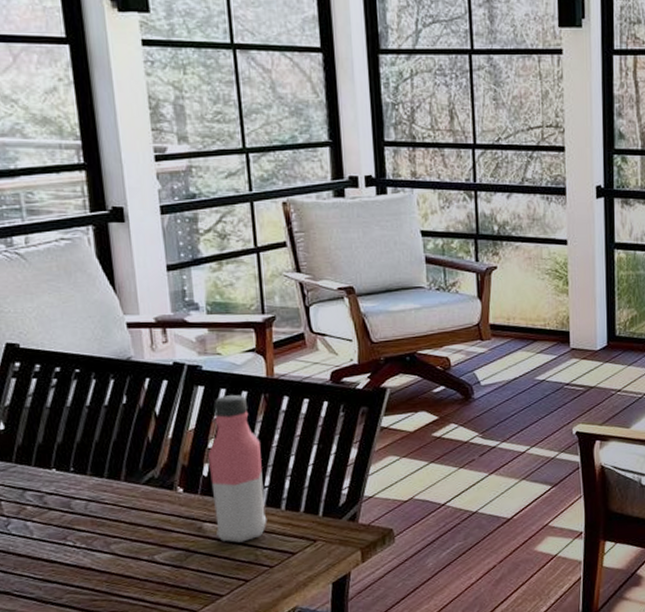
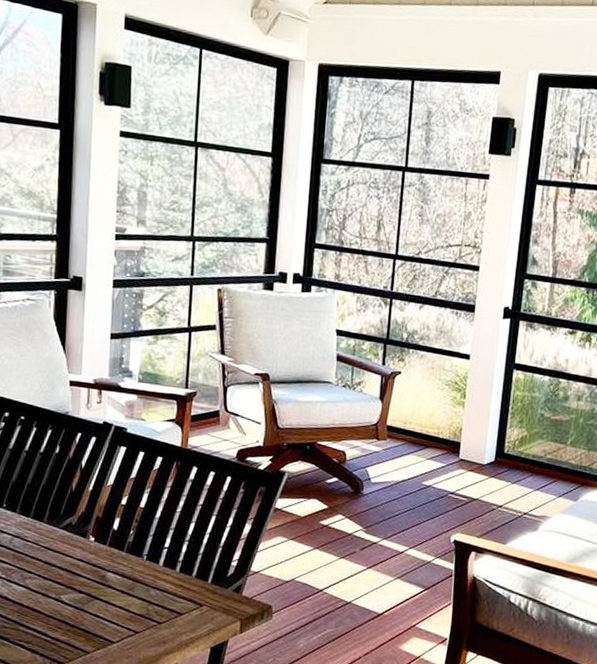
water bottle: present [208,394,267,543] -> none [117,458,167,596]

